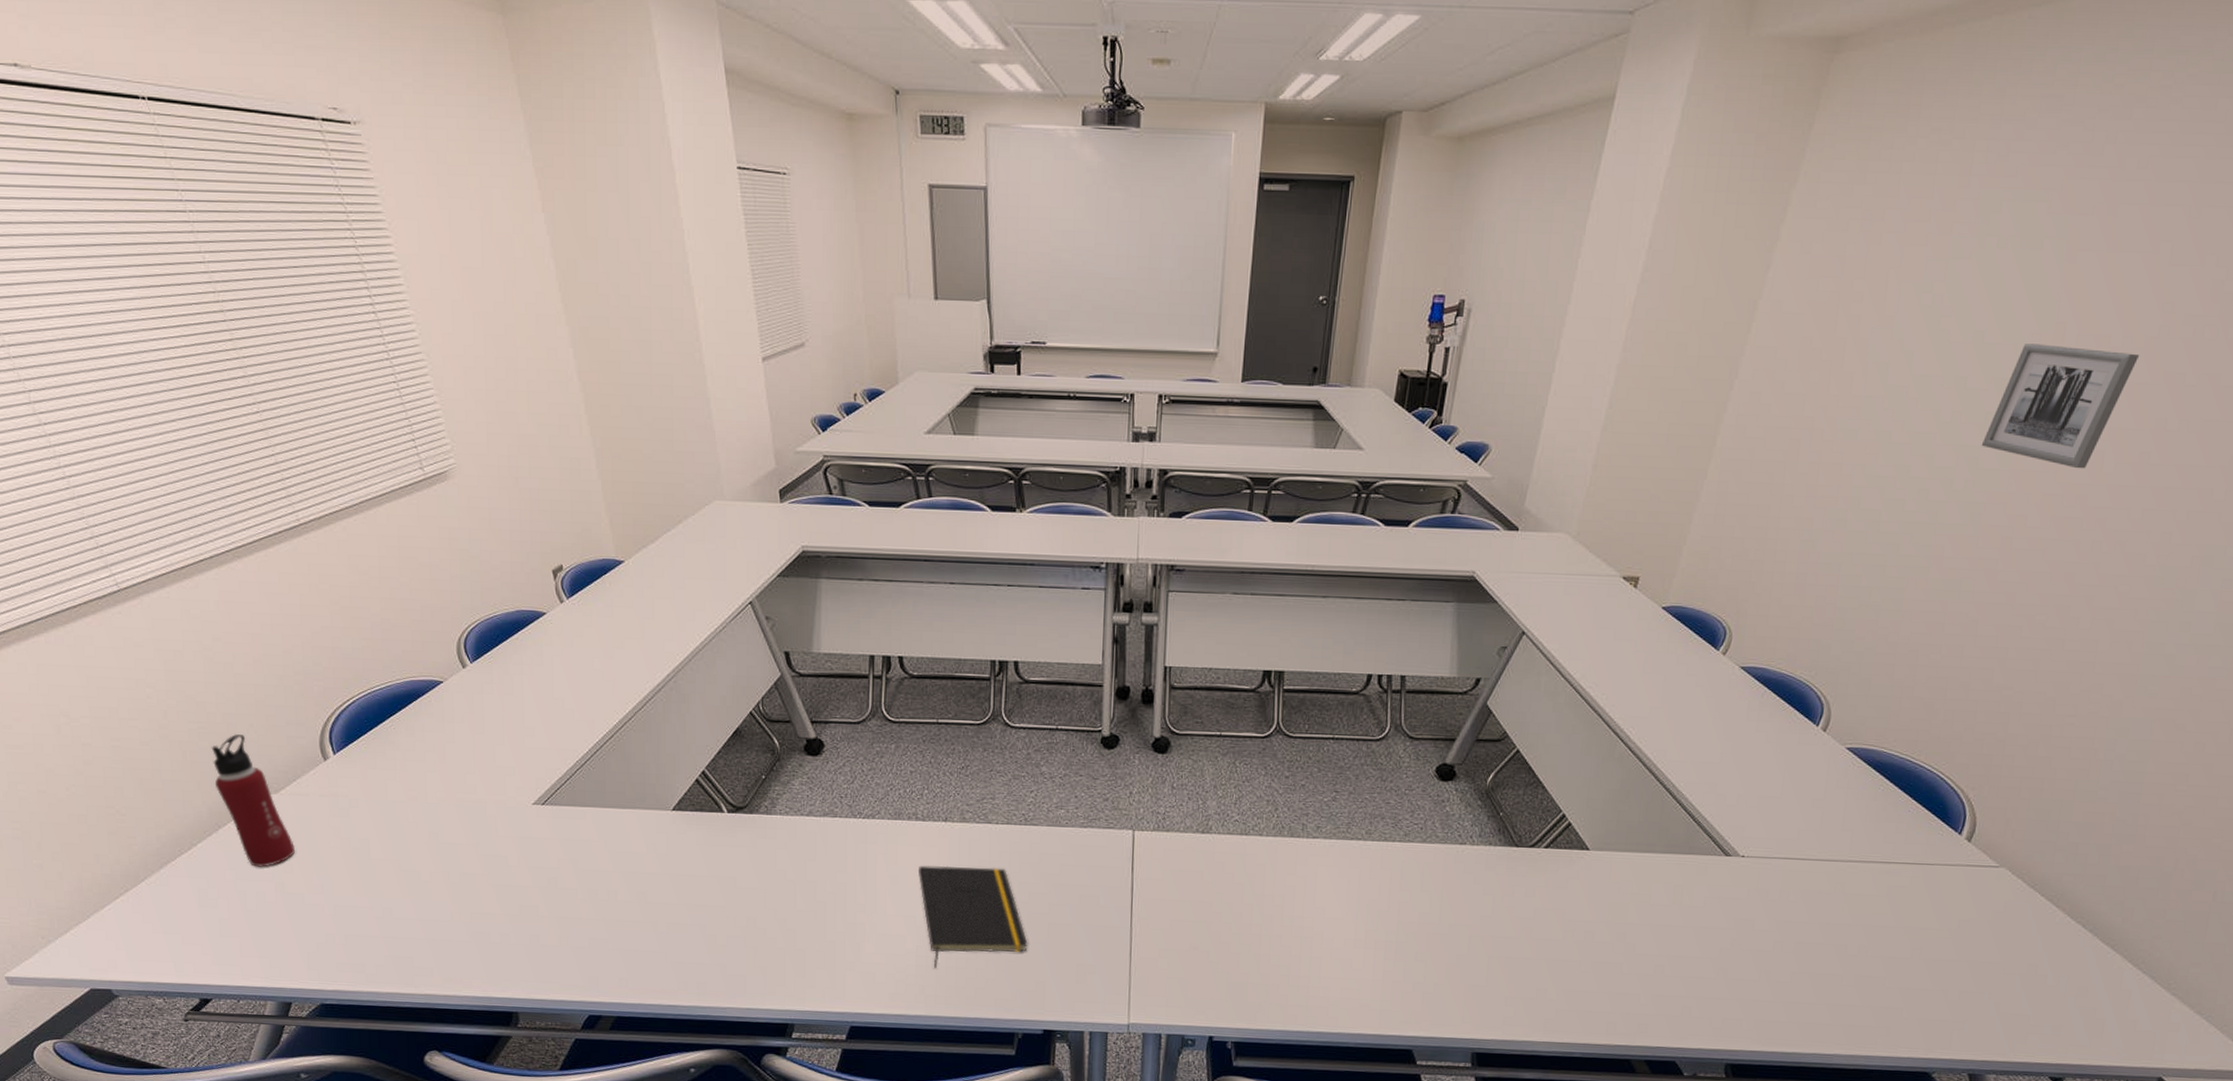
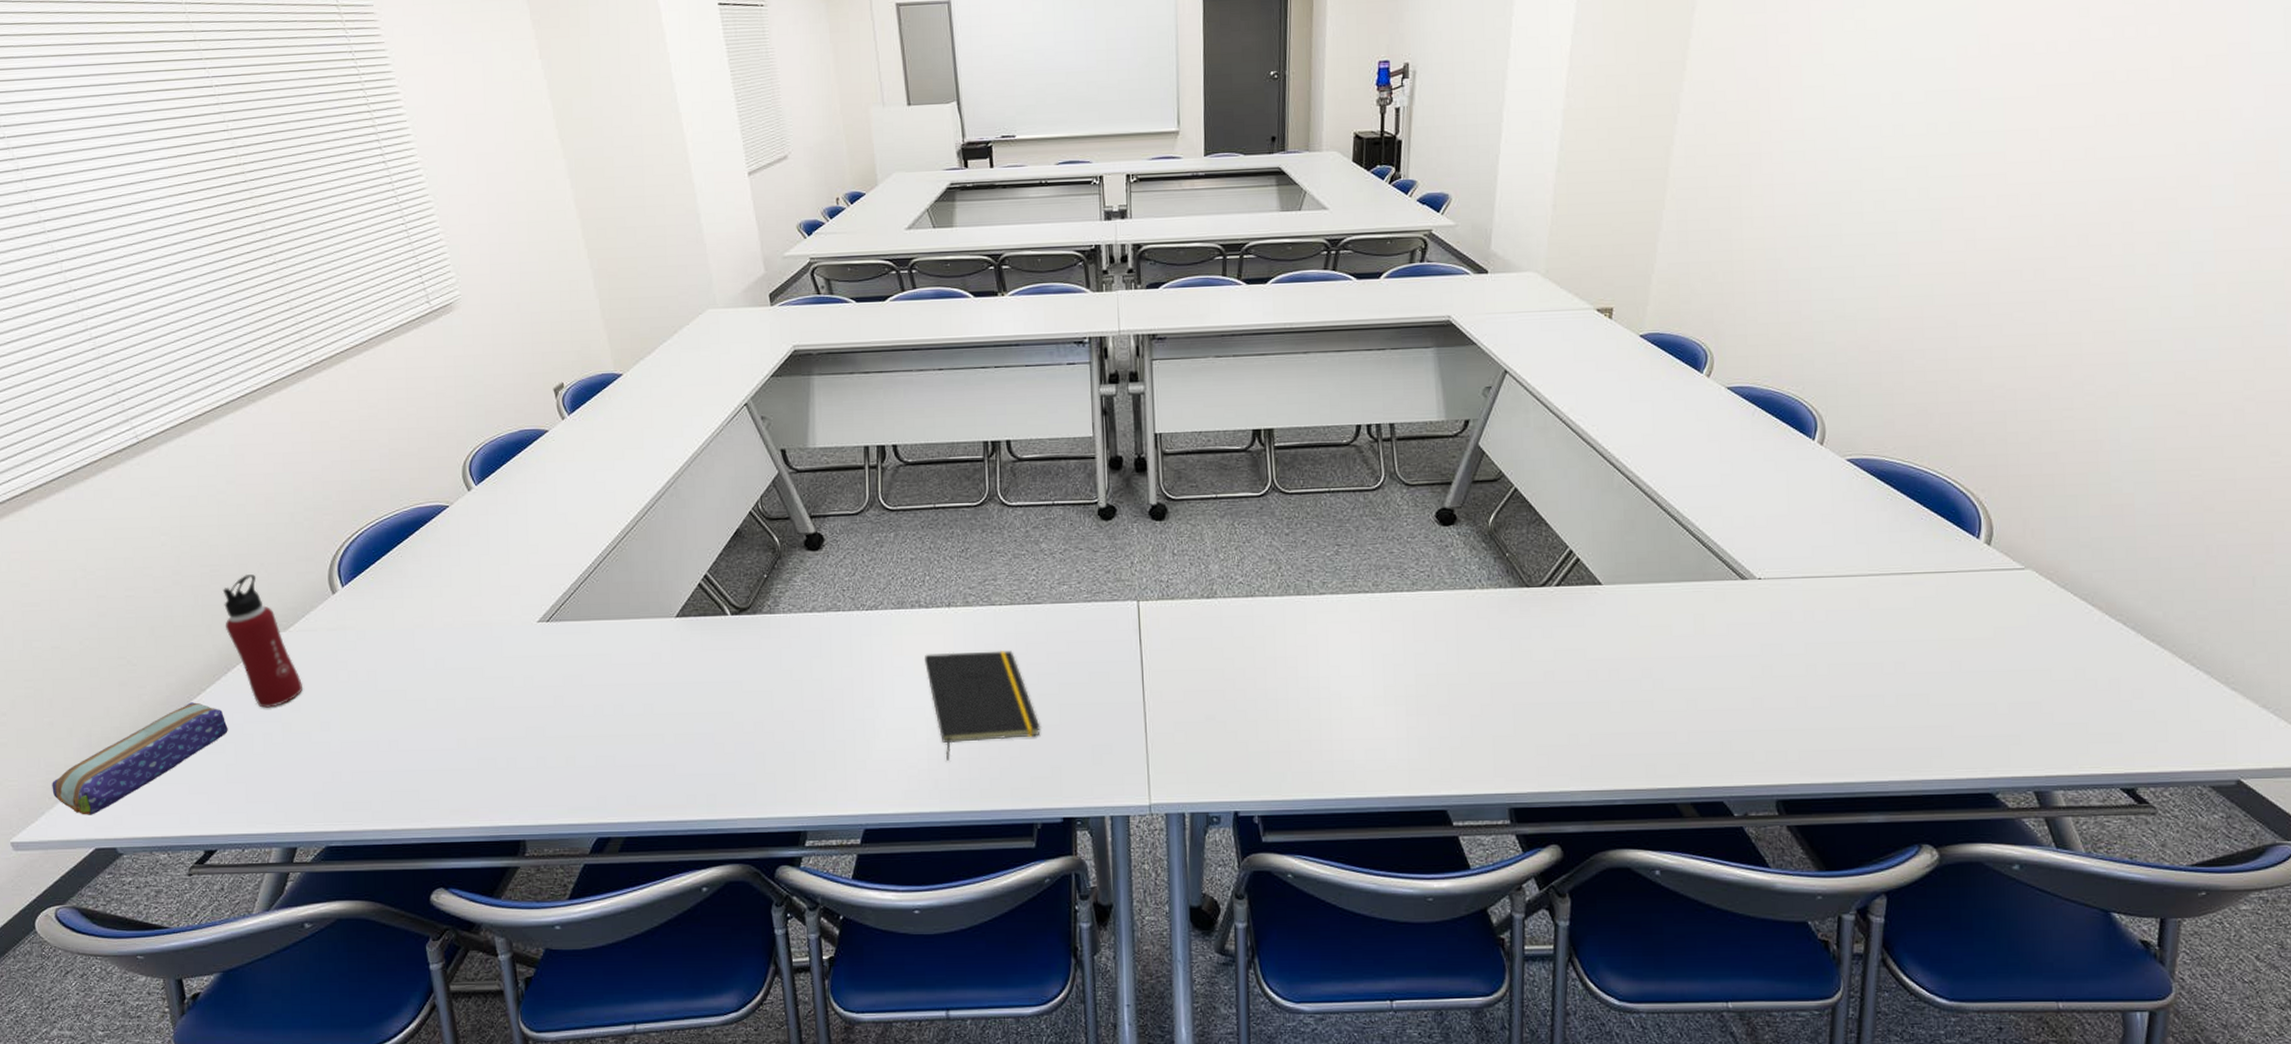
pencil case: none [44,856,220,957] -> present [52,702,228,815]
wall art: present [1981,344,2140,469] -> none [1927,56,2066,169]

